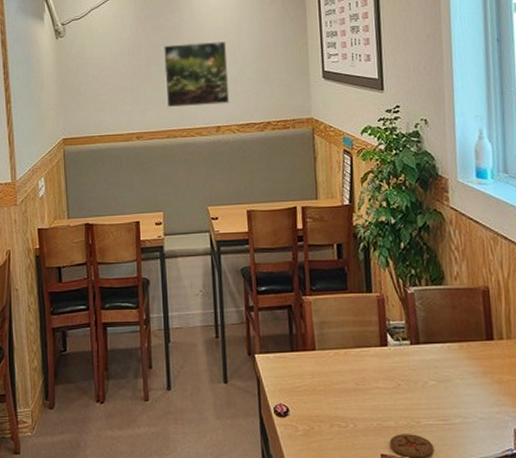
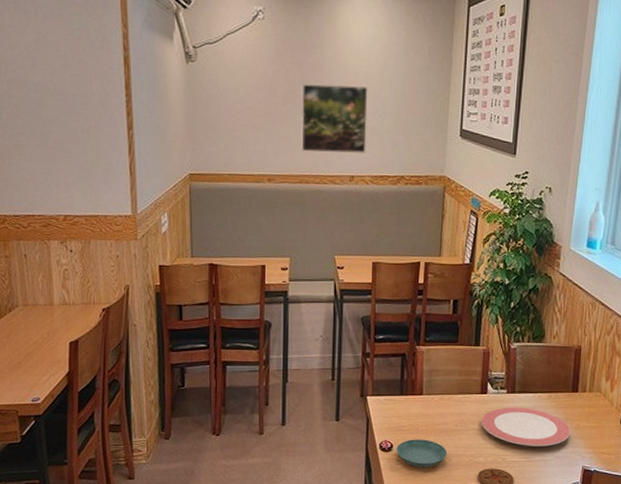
saucer: none [293,401,352,435] -> present [396,439,448,468]
plate: none [385,360,494,406] -> present [481,407,571,447]

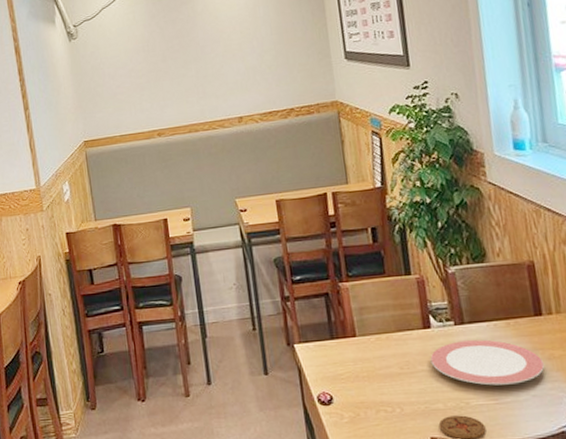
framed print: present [301,84,368,153] -> none [178,29,251,102]
saucer: present [396,439,448,468] -> none [337,387,398,422]

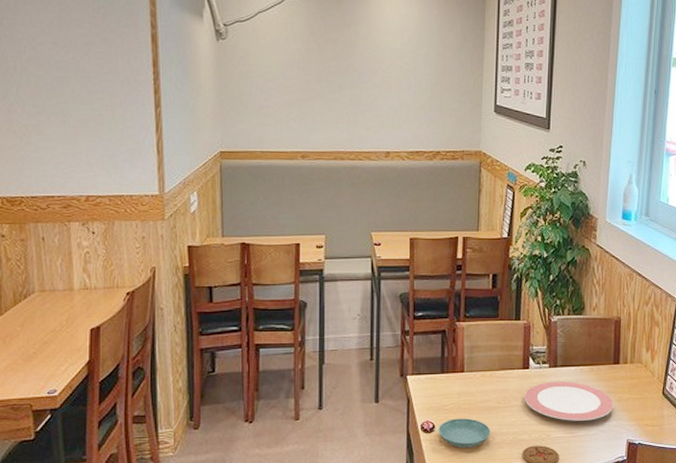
saucer: none [337,387,398,422] -> present [438,418,491,449]

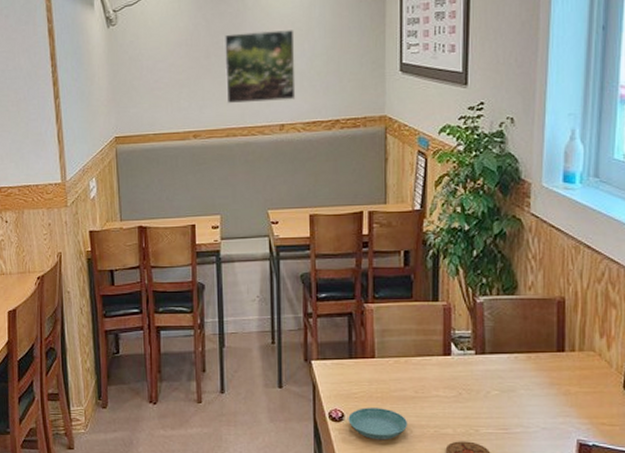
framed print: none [335,61,402,129] -> present [225,30,296,104]
plate: present [524,381,614,421] -> none [446,370,559,416]

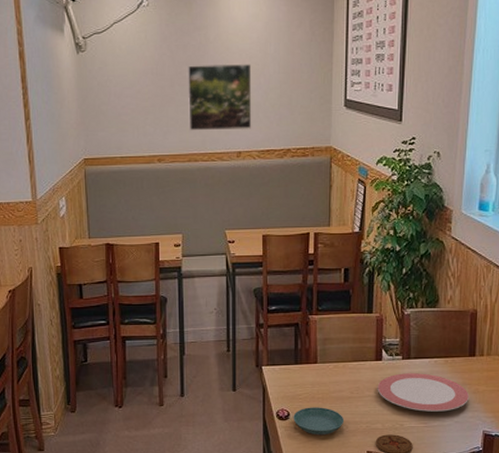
plate: none [446,370,559,416] -> present [377,373,470,412]

